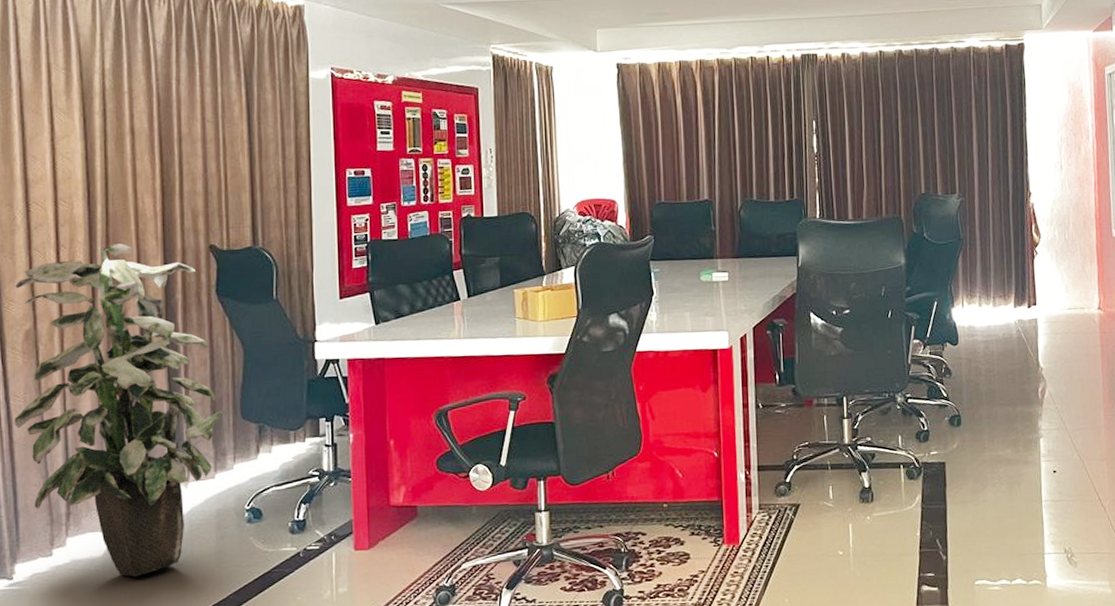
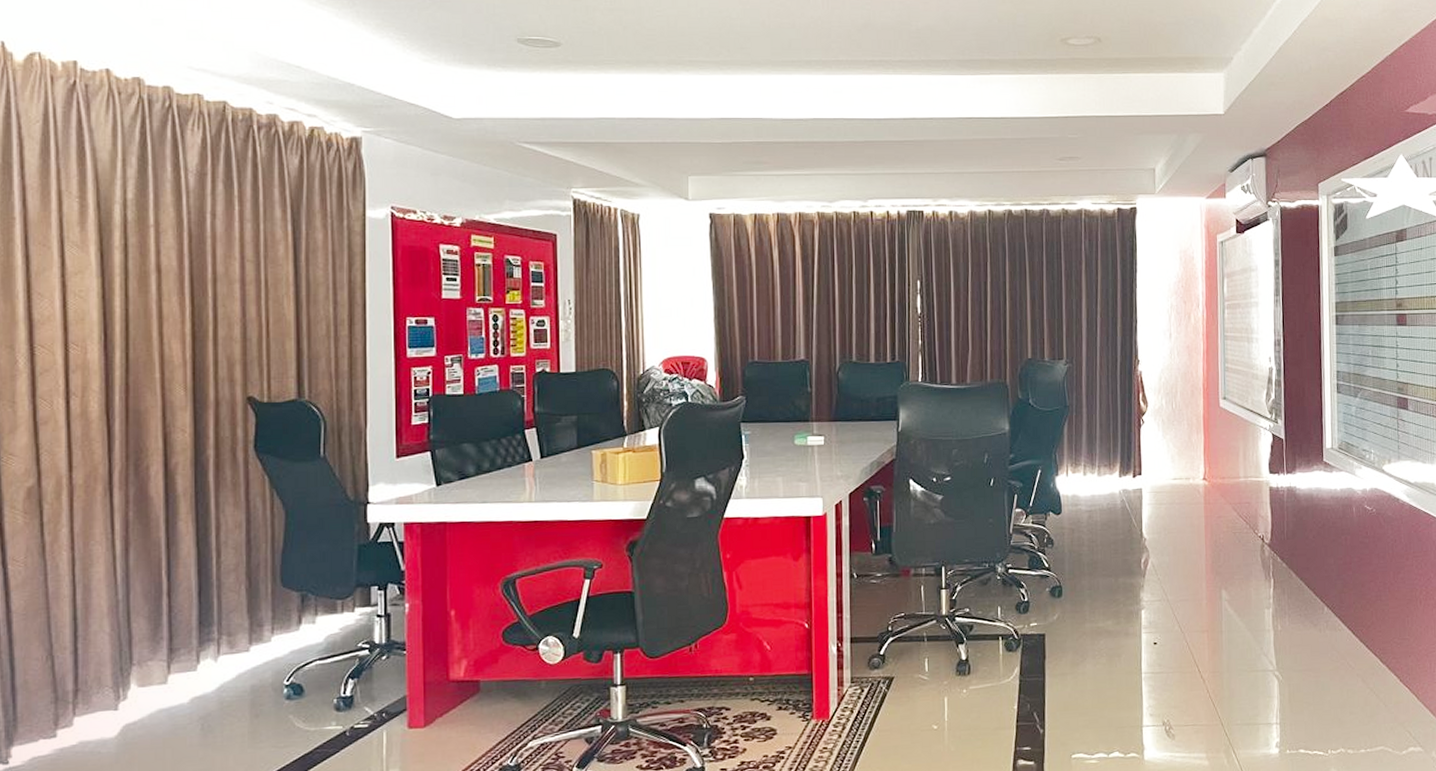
indoor plant: present [14,243,223,577] -> none [13,393,261,760]

